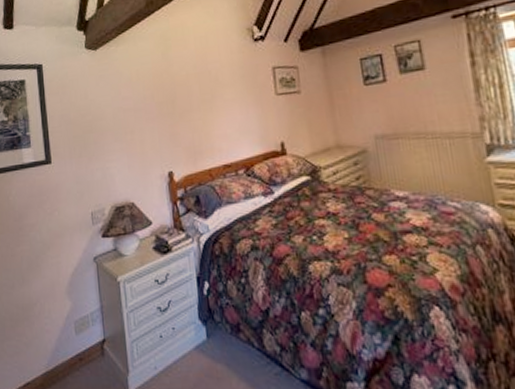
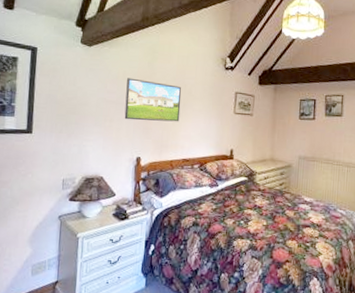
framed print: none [141,74,211,128] -> present [124,78,182,122]

